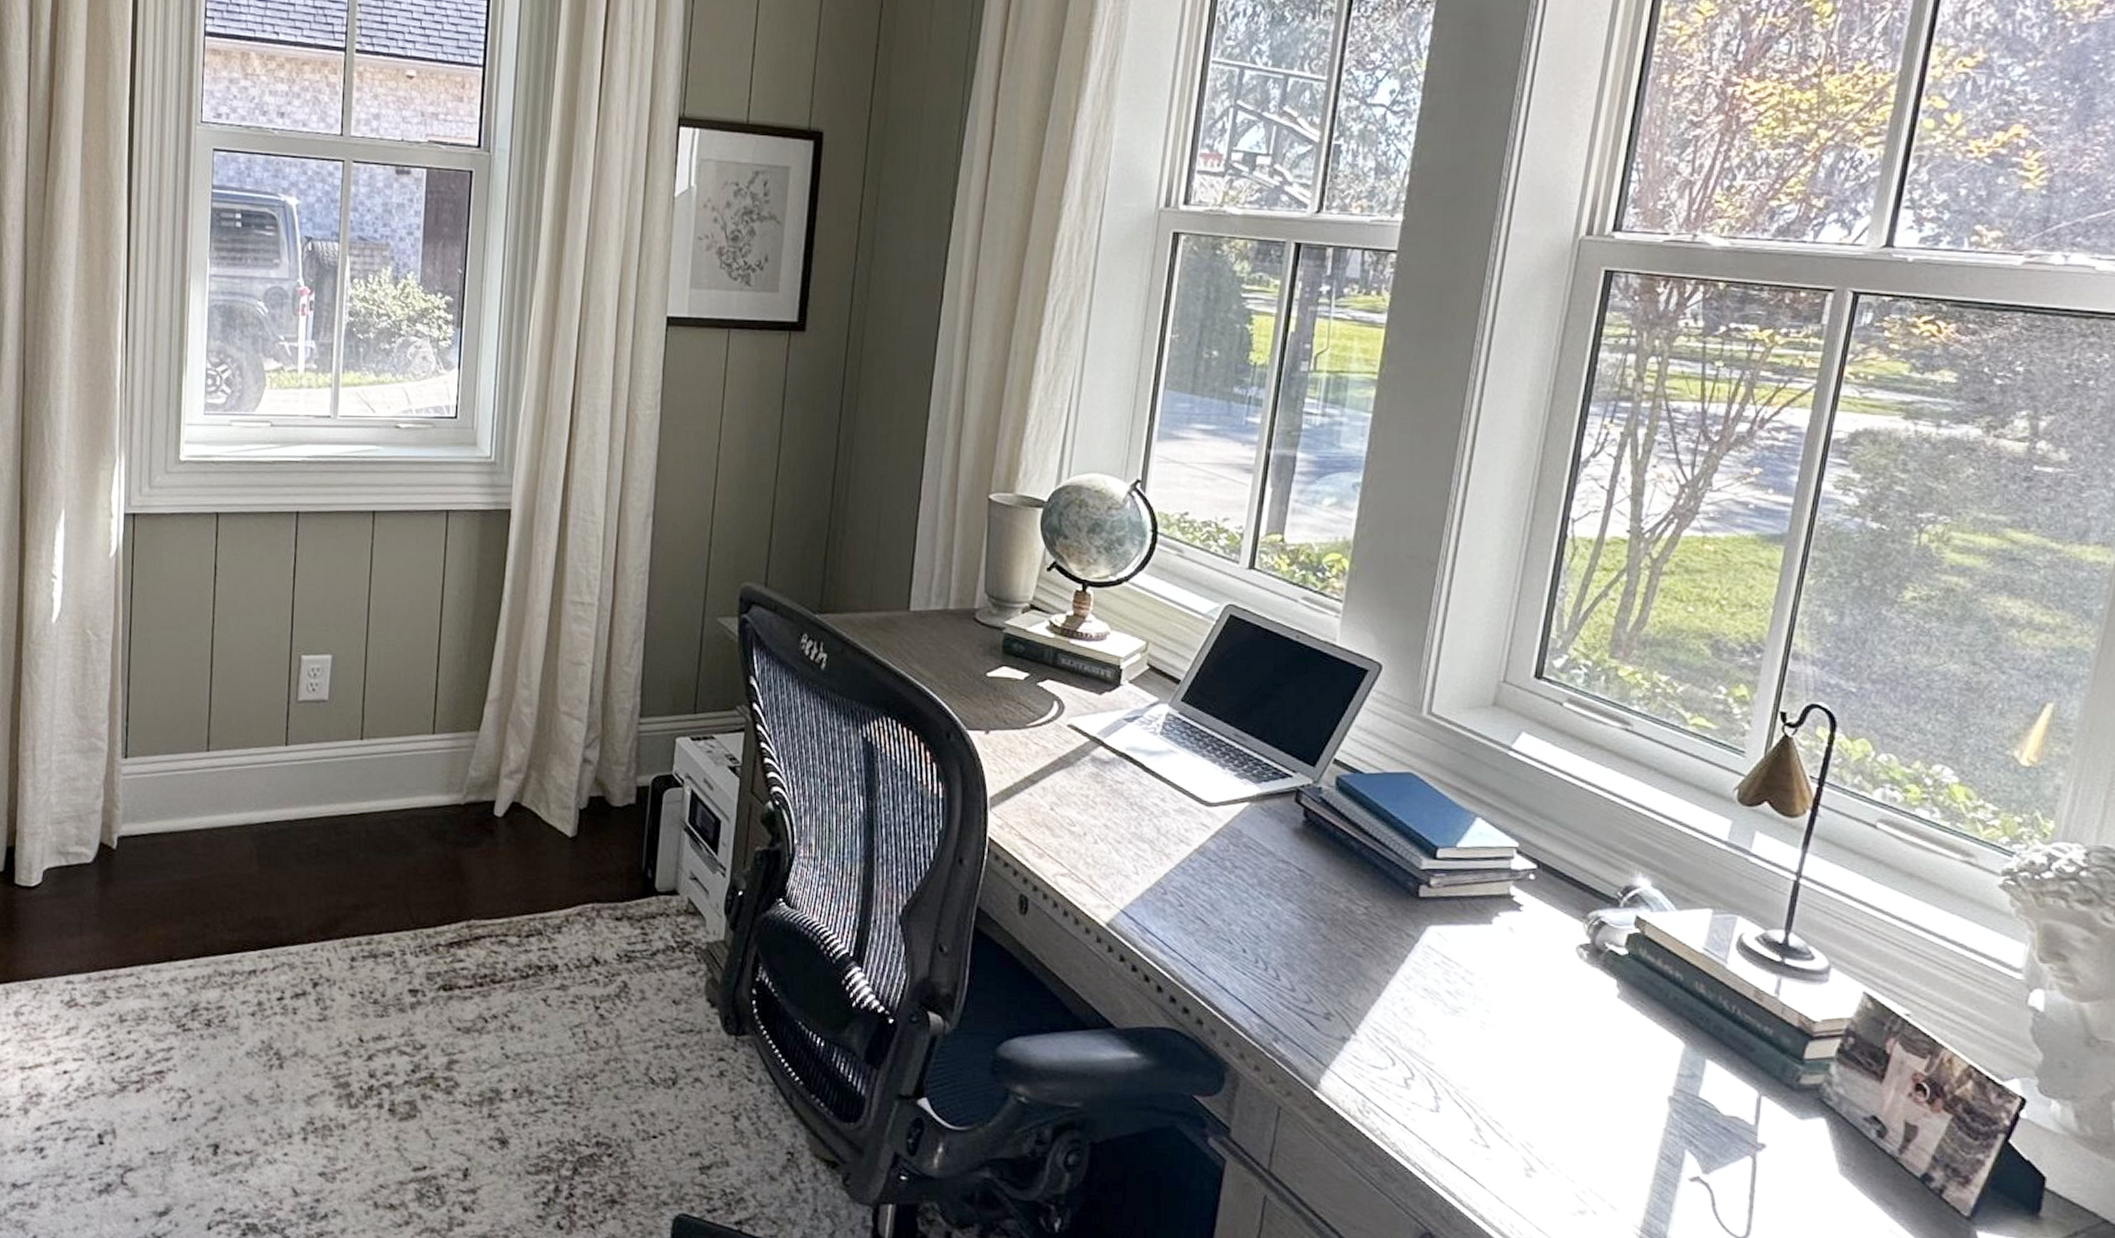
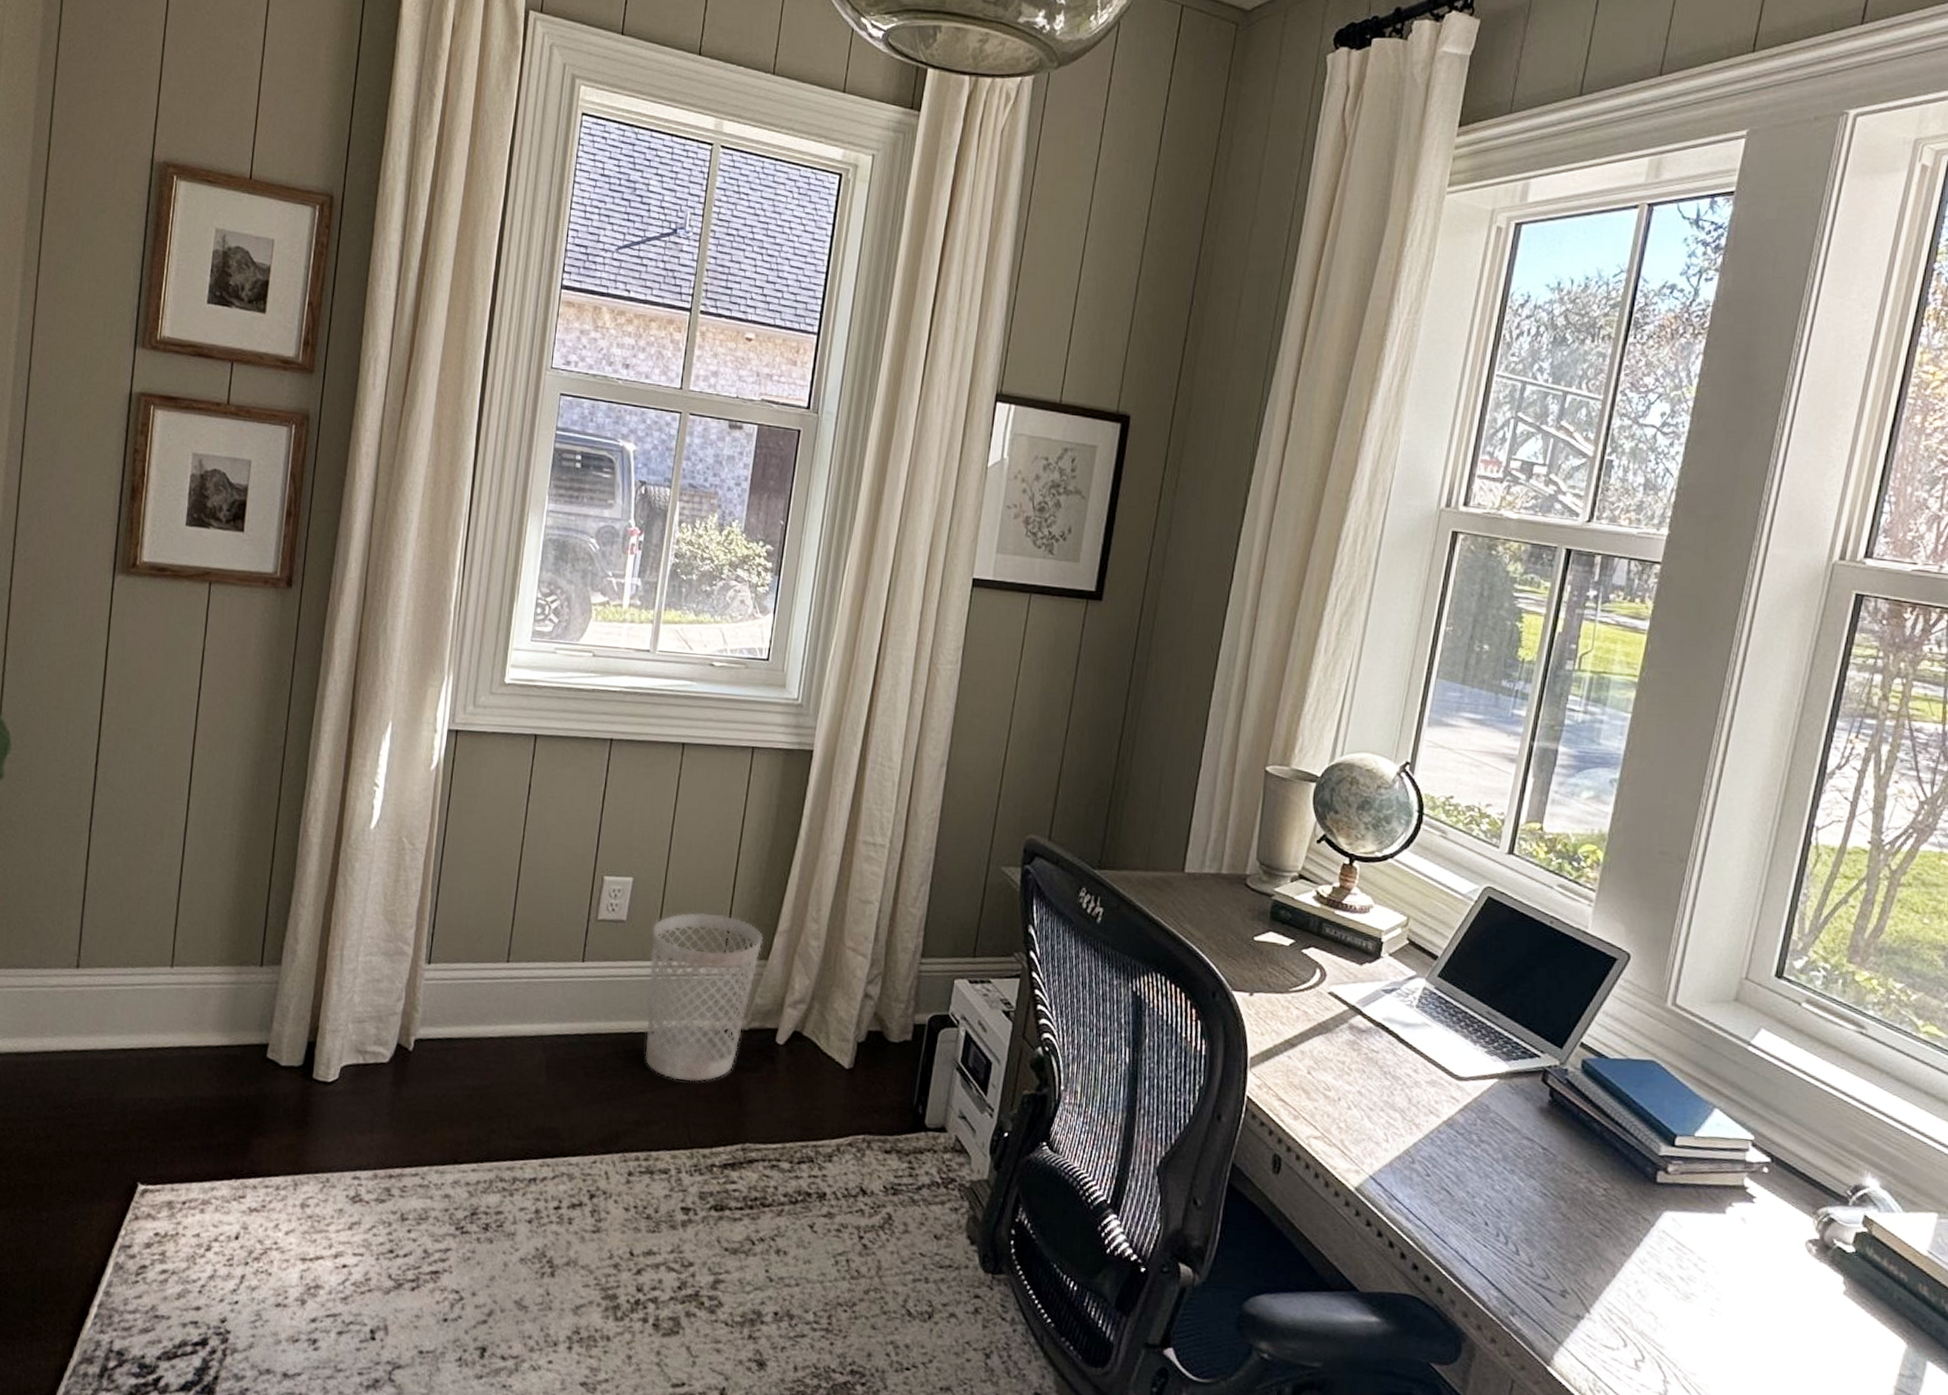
wastebasket: none [356,686,473,861] -> present [645,912,764,1082]

